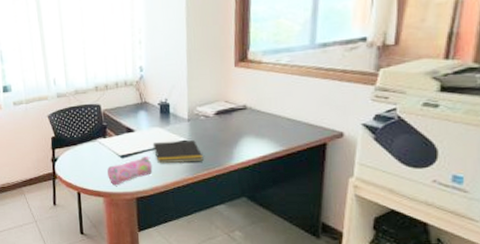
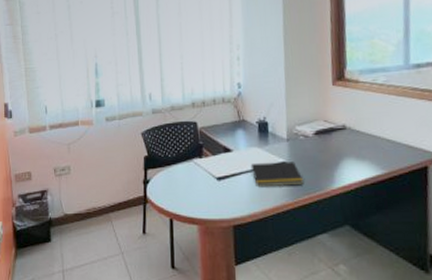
pencil case: present [107,156,153,186] -> none [203,178,251,212]

